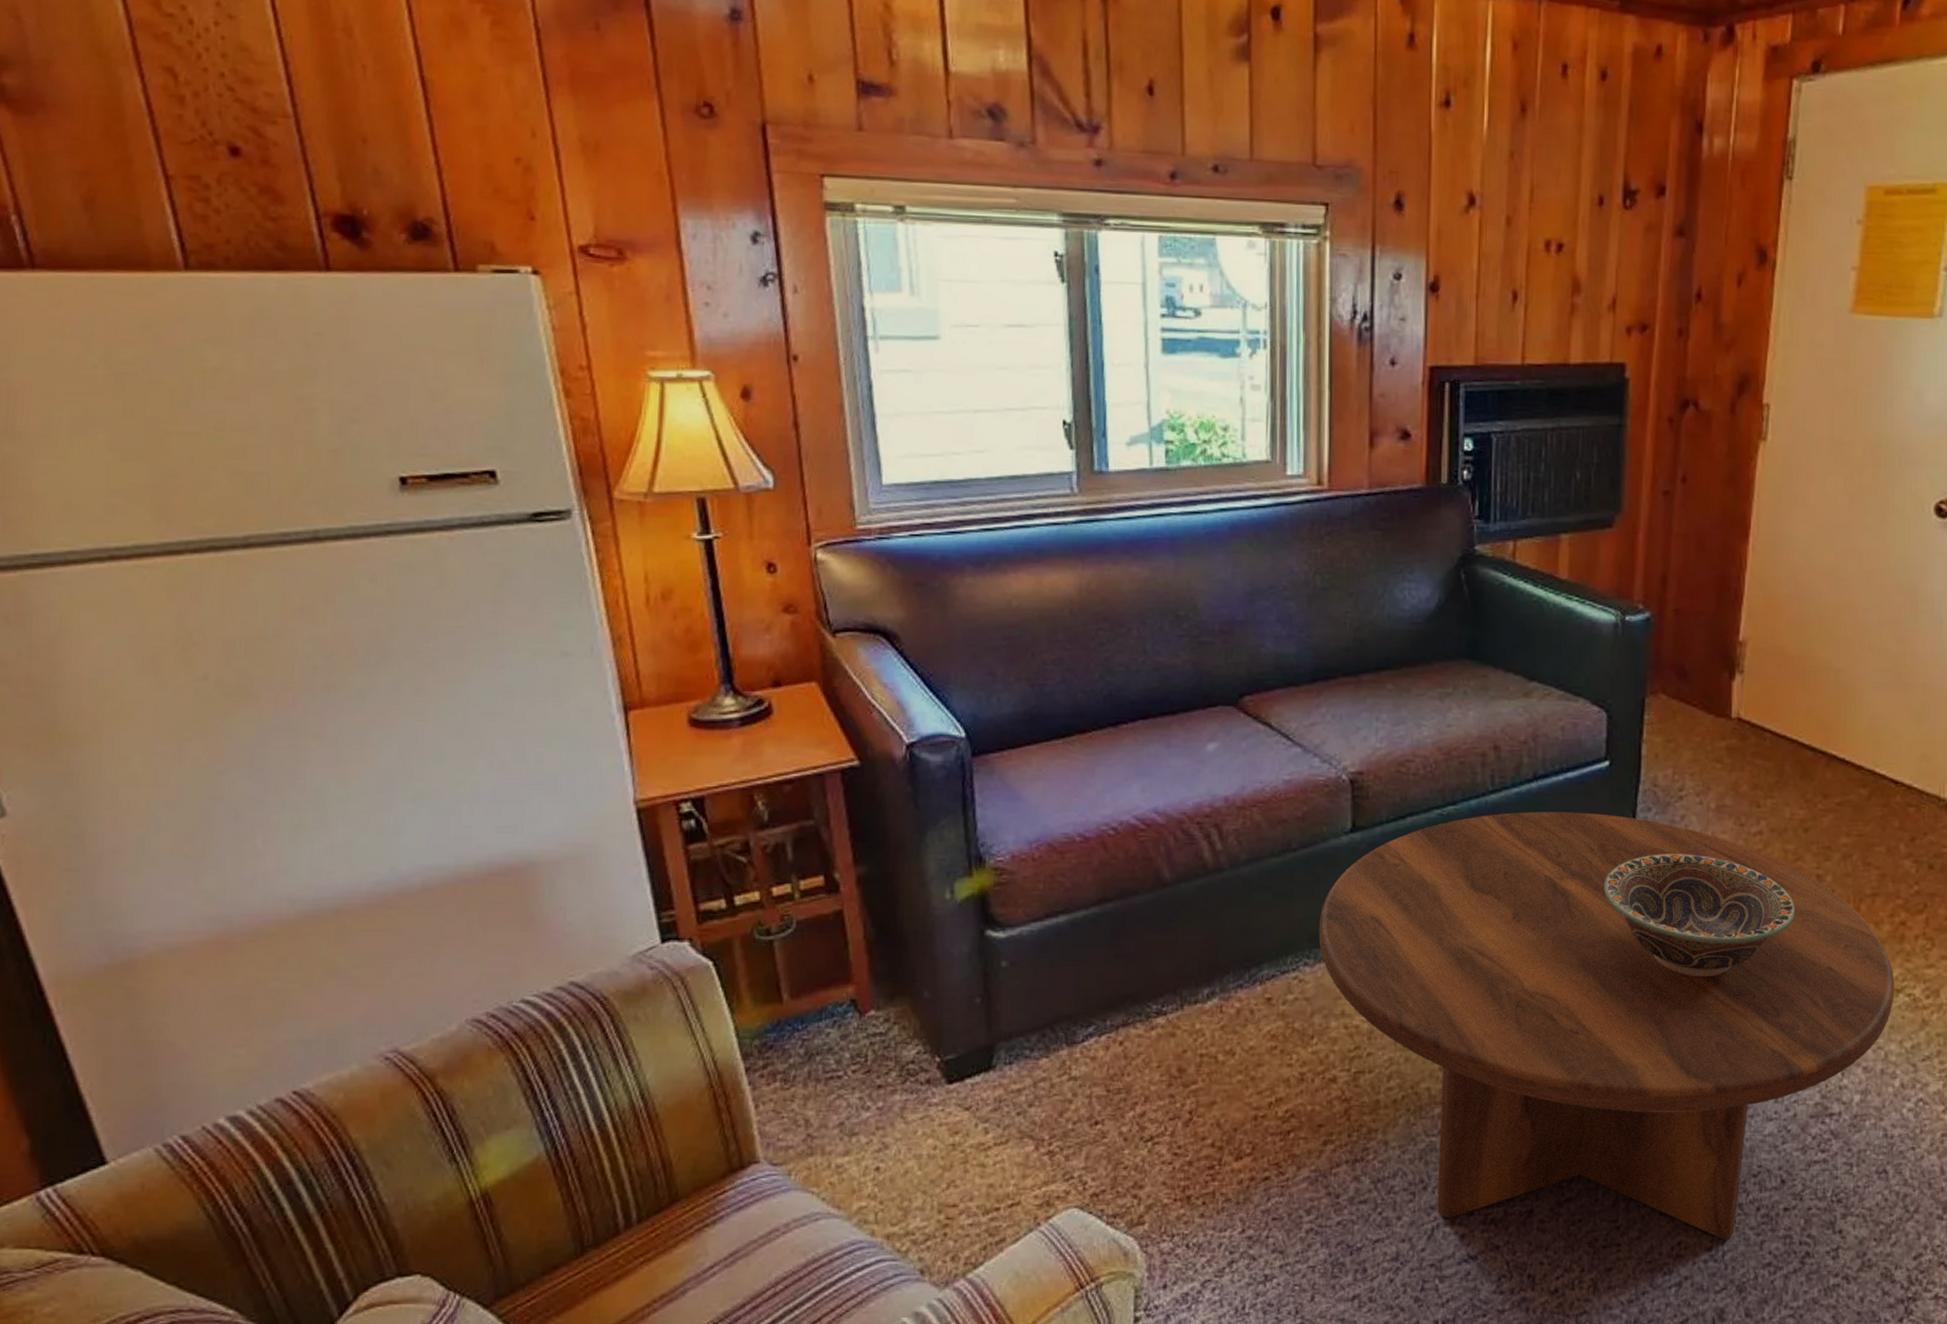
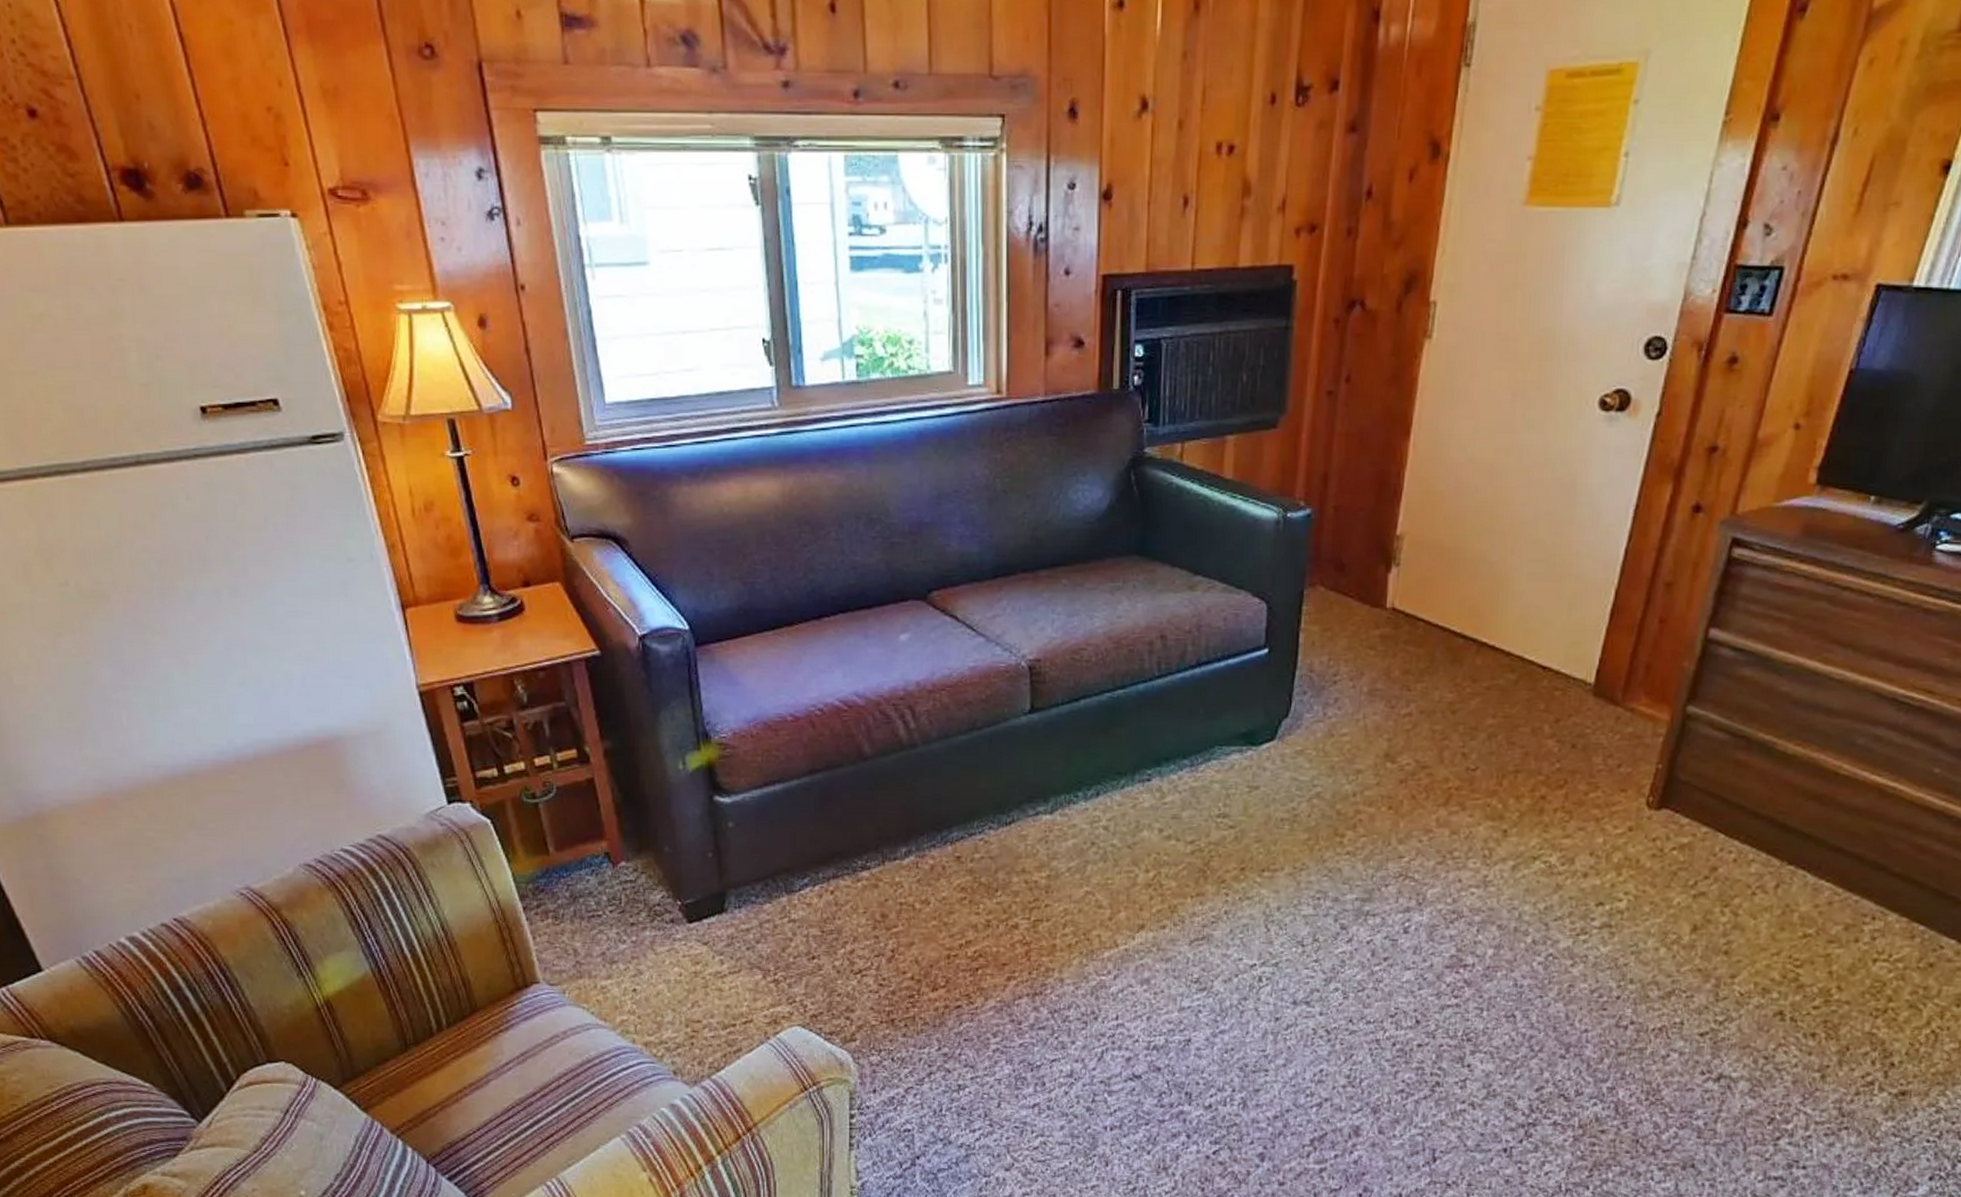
coffee table: present [1318,811,1894,1239] -> none [1001,695,1532,1069]
decorative bowl: present [1603,854,1796,978] -> none [1260,733,1441,844]

